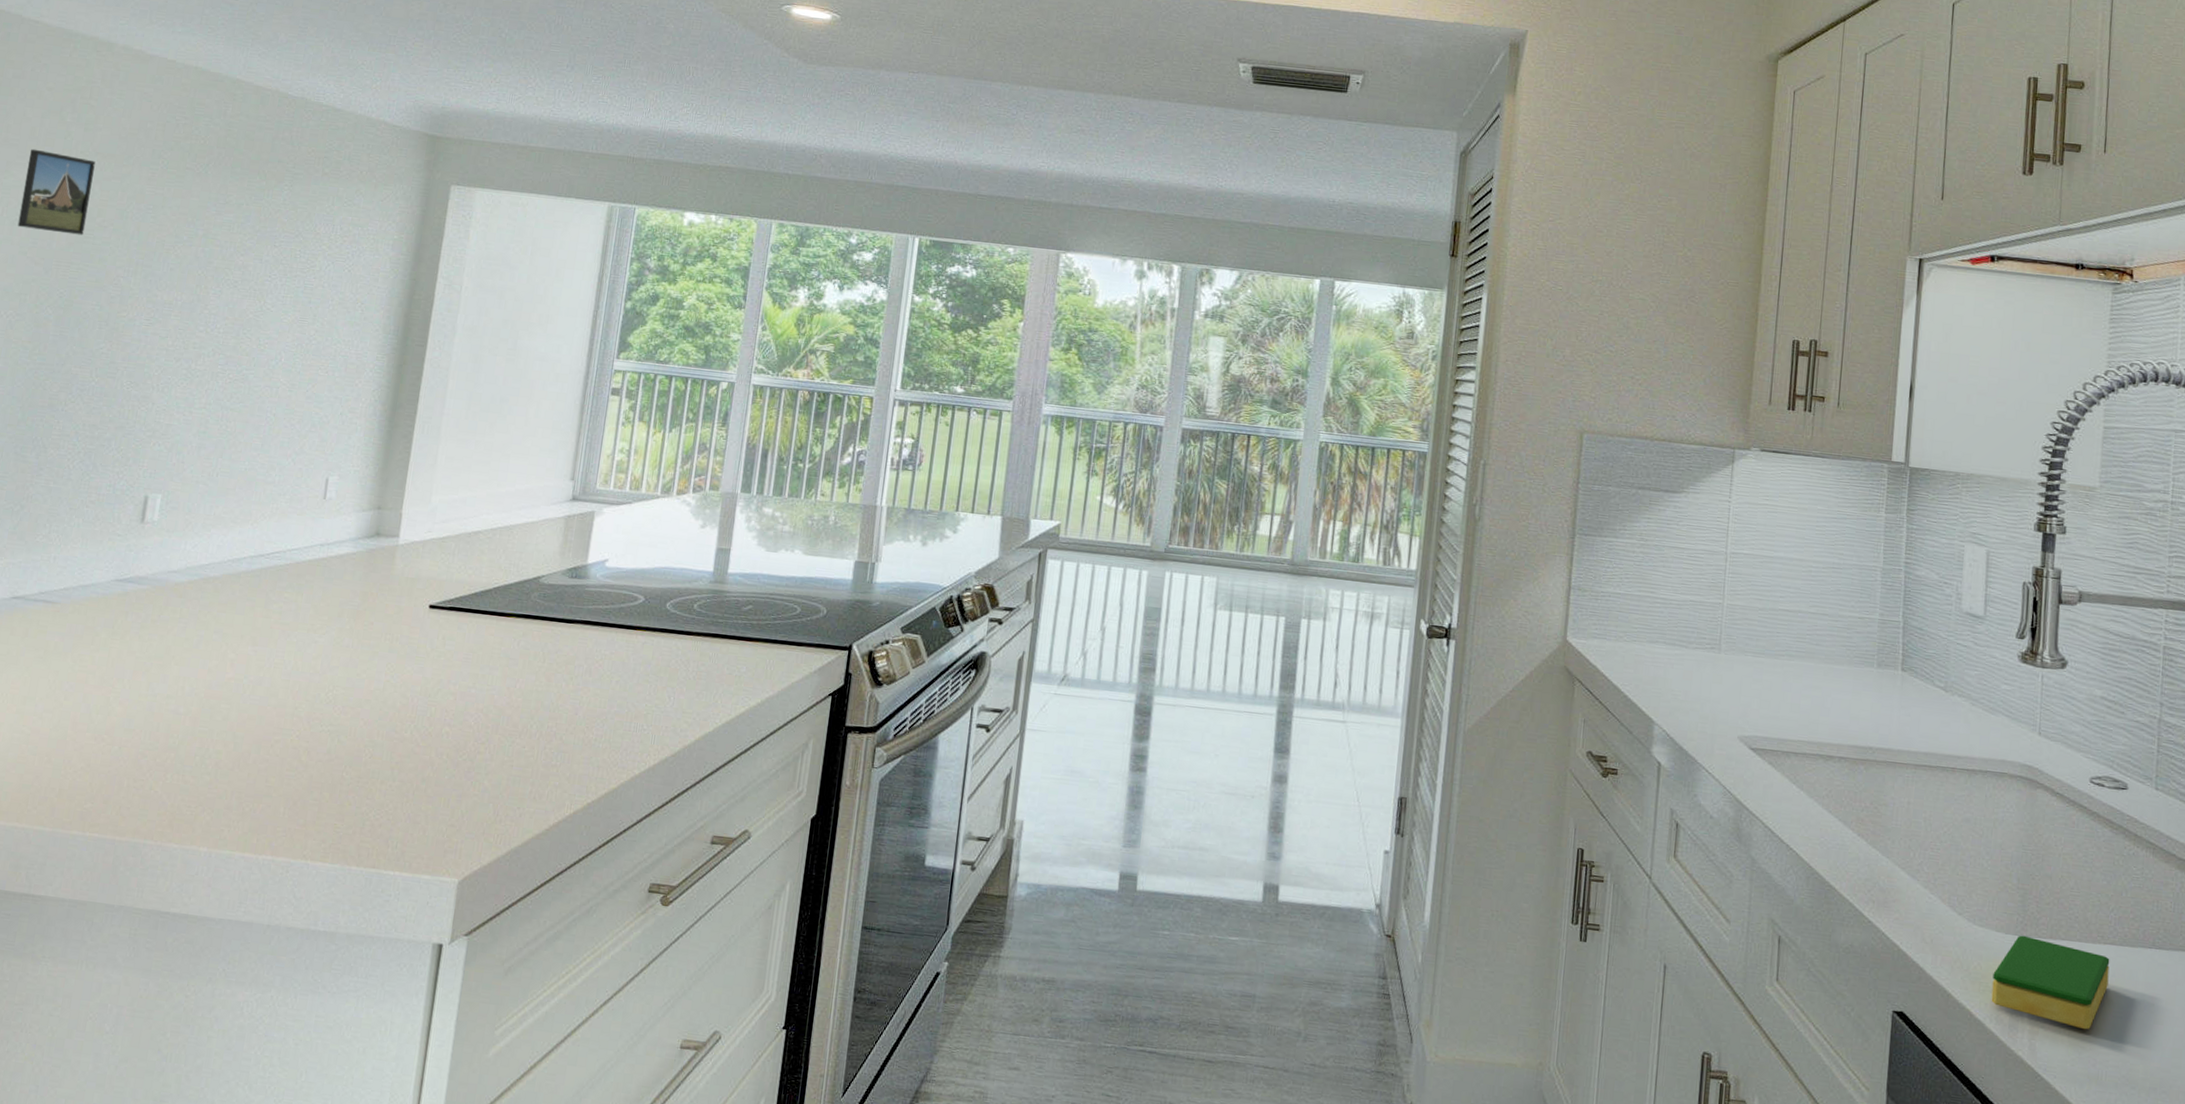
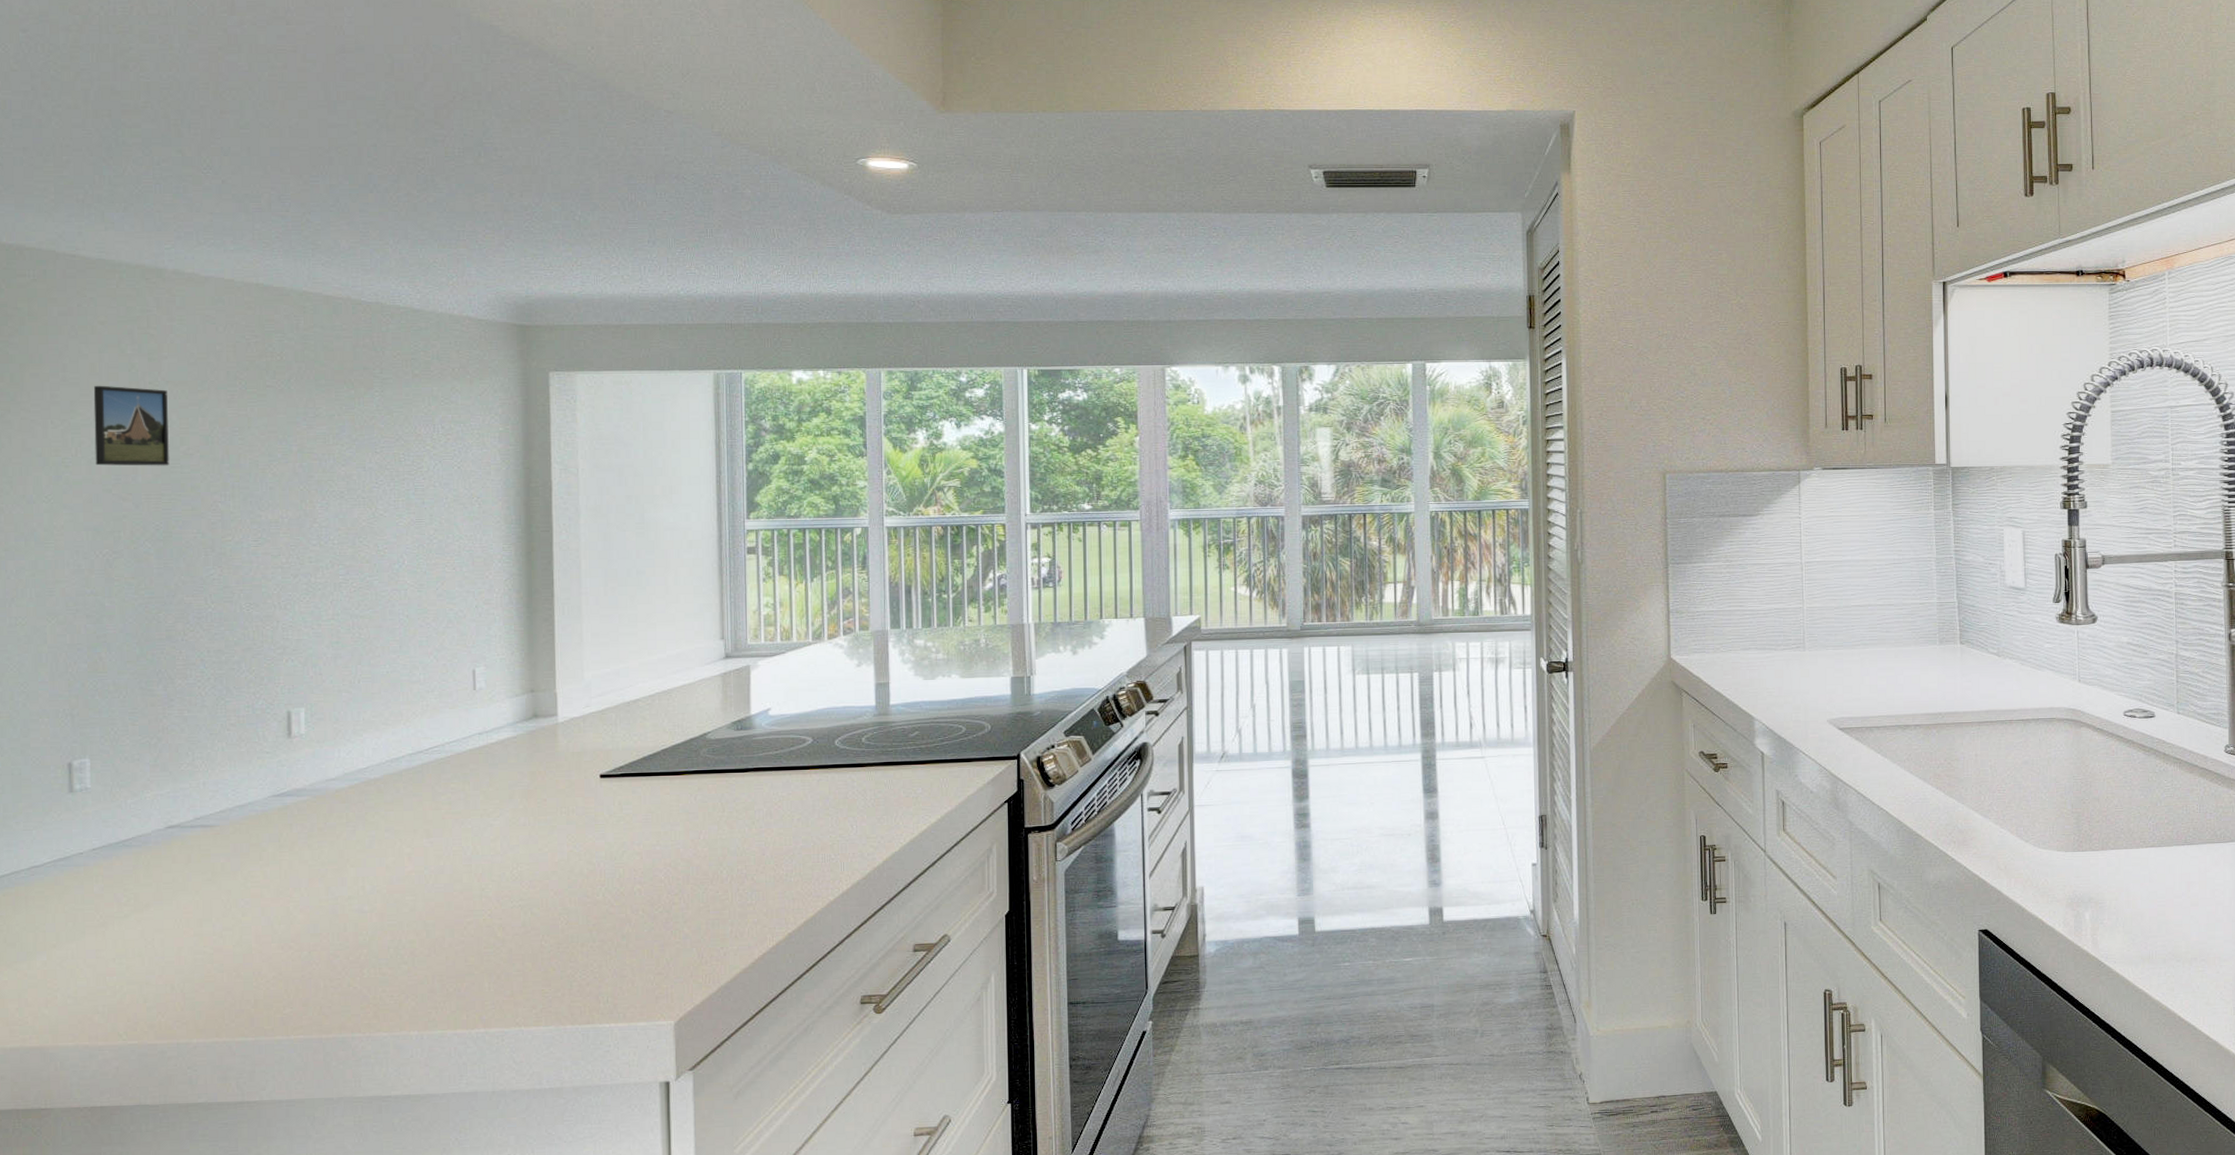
dish sponge: present [1991,935,2110,1030] -> none [2058,851,2152,920]

